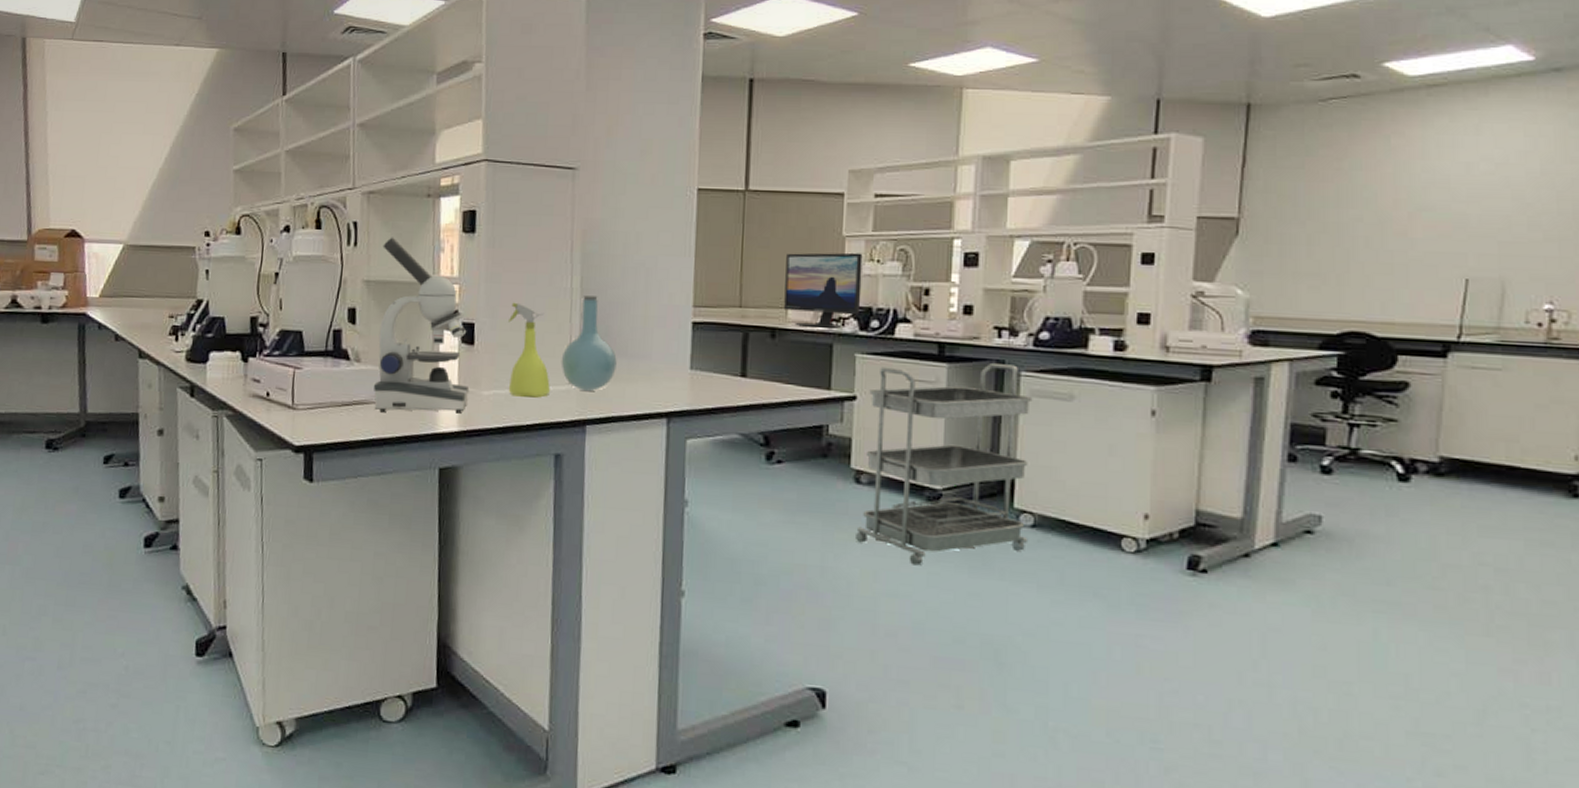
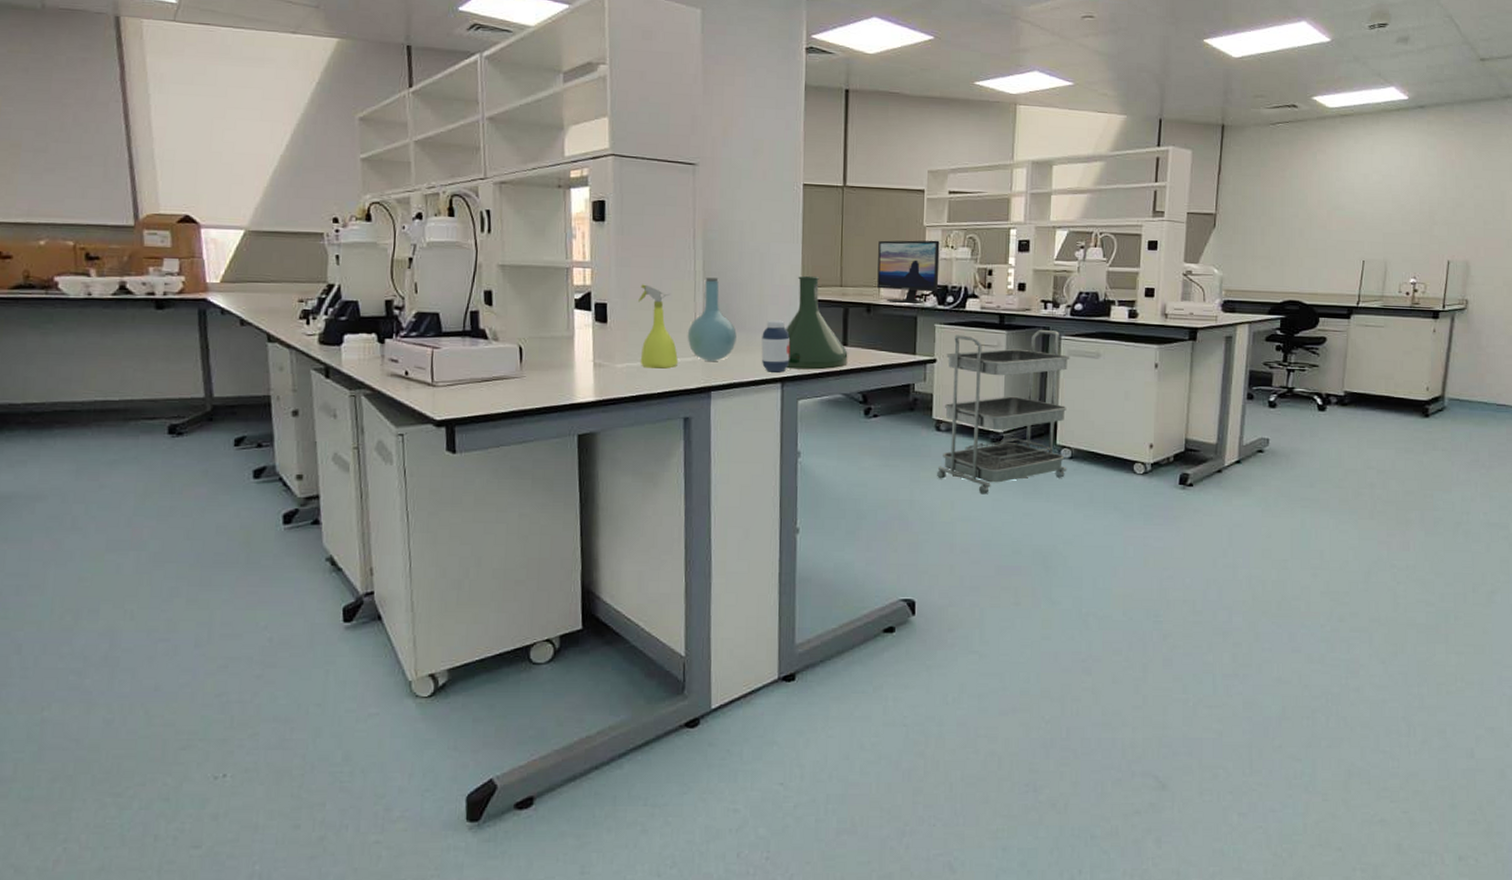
microscope: present [374,237,470,414] -> none [513,224,604,387]
medicine bottle: none [644,344,679,406] -> present [761,319,790,373]
flask: none [672,294,747,405] -> present [785,275,848,370]

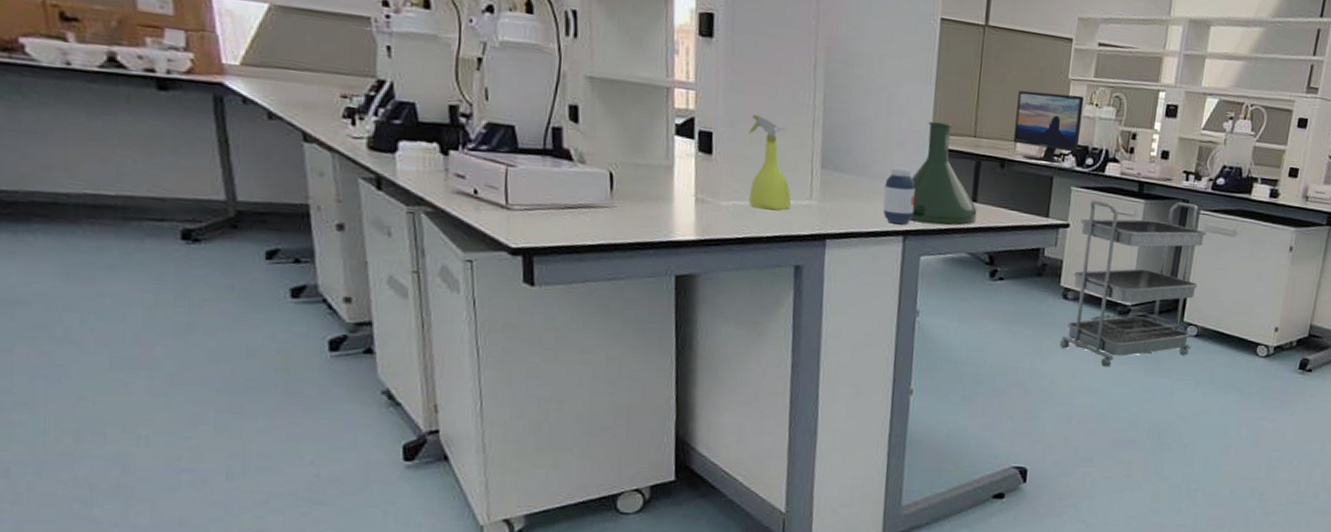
bottle: present [687,277,737,362] -> none [802,113,858,208]

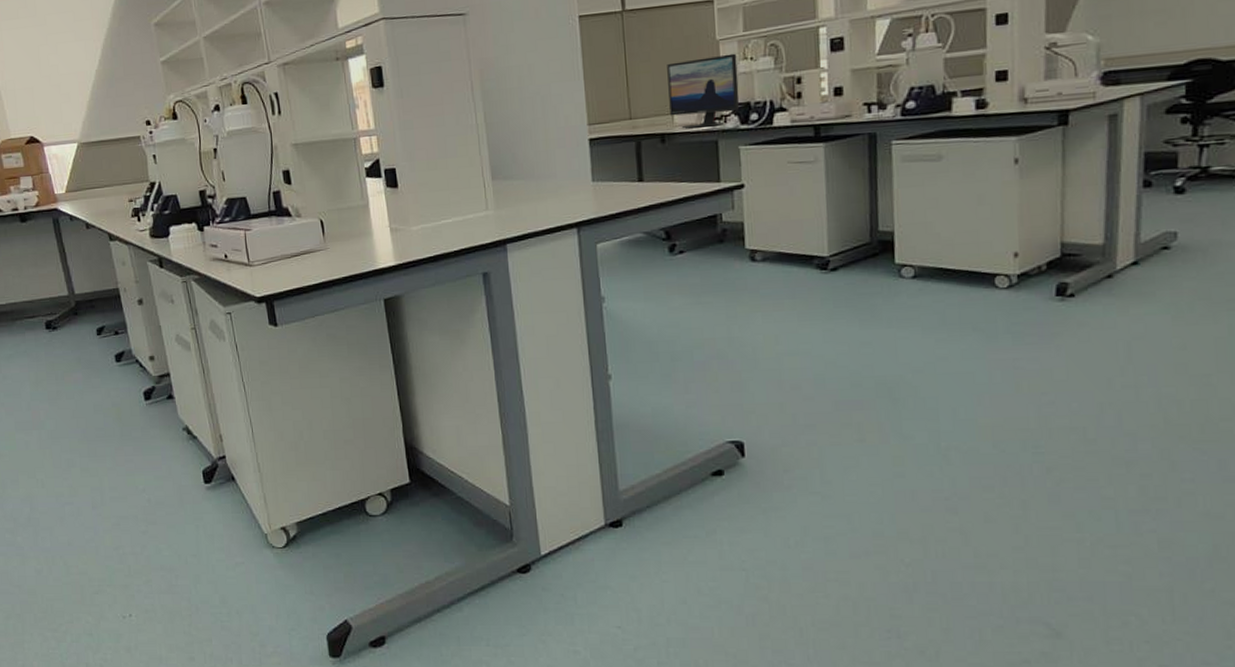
spray bottle: present [748,114,791,210] -> none [425,144,470,228]
medicine bottle: present [883,166,915,225] -> none [552,163,584,218]
flask: present [909,121,977,226] -> none [575,111,646,213]
utility cart: present [1060,200,1207,367] -> none [755,135,911,326]

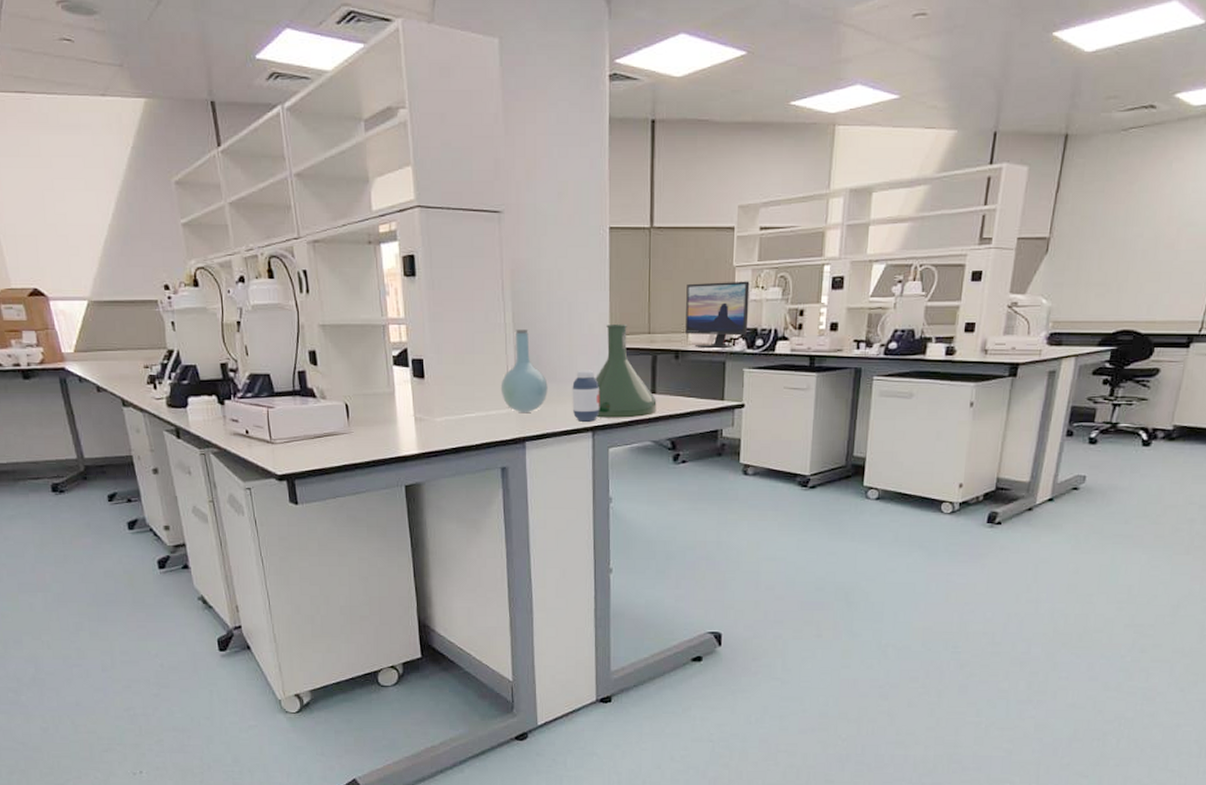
bottle: none [476,128,527,215] -> present [500,329,548,414]
medicine bottle: none [552,163,584,218] -> present [572,370,600,422]
flask: none [575,111,646,213] -> present [594,323,657,418]

